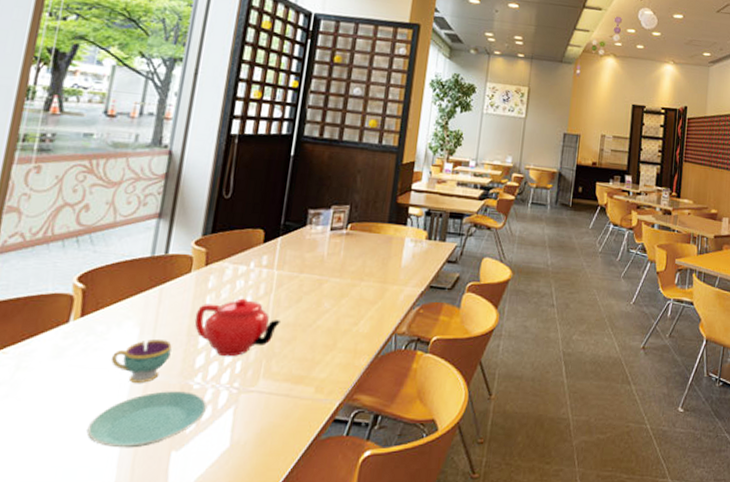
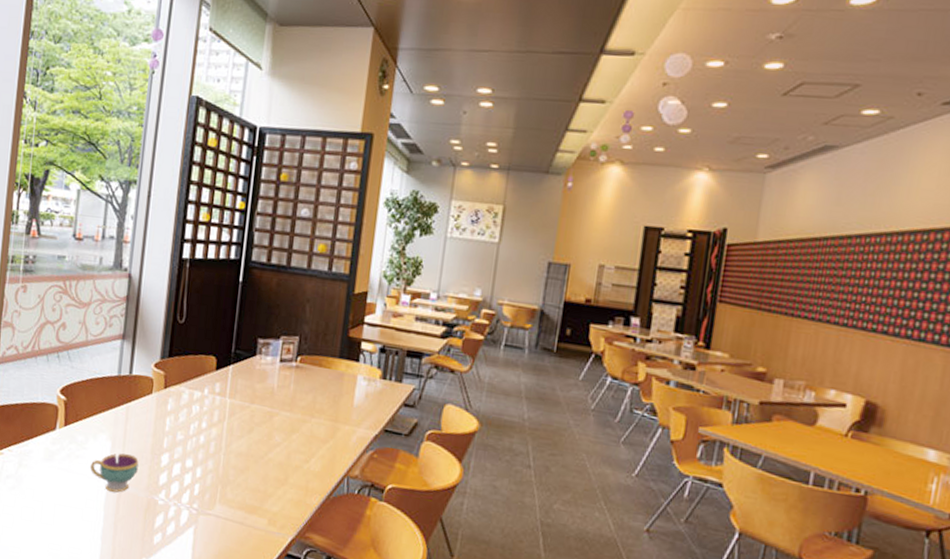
plate: present [86,391,207,448] -> none [74,502,171,550]
teapot: present [194,298,280,357] -> none [157,423,234,479]

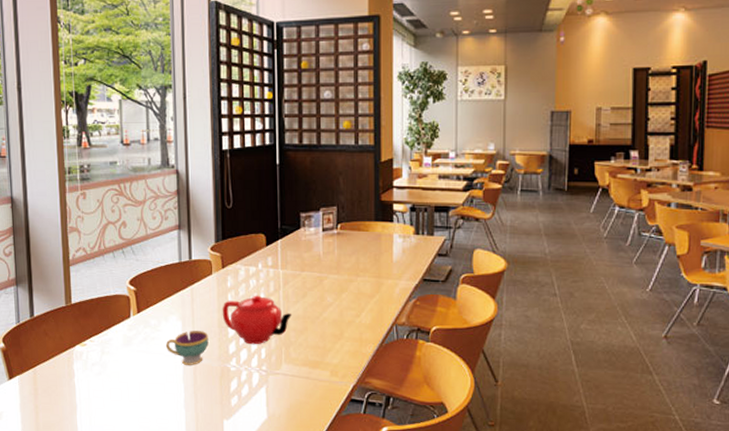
teapot: none [157,423,234,479] -> present [222,295,292,345]

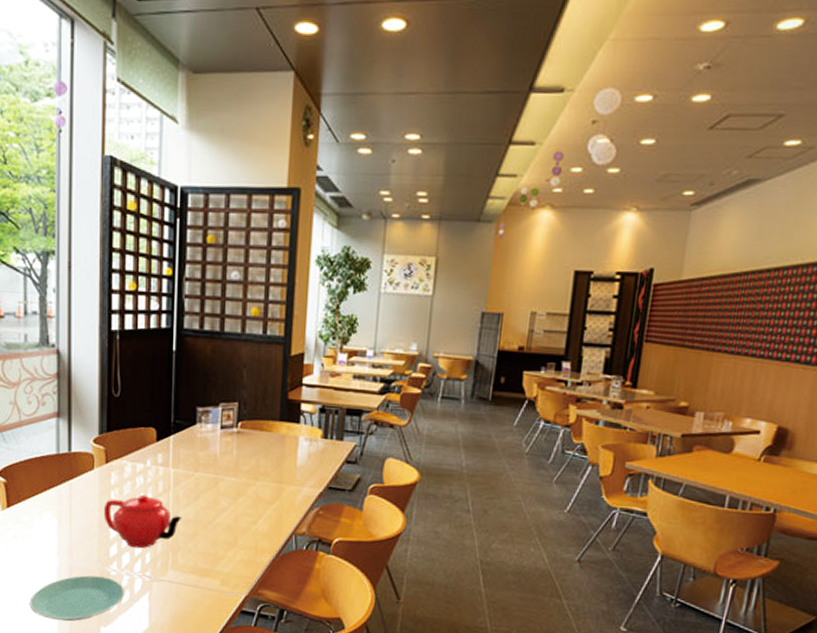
plate: none [159,372,245,416] -> present [29,575,125,622]
teacup: present [165,331,209,365] -> none [38,530,87,567]

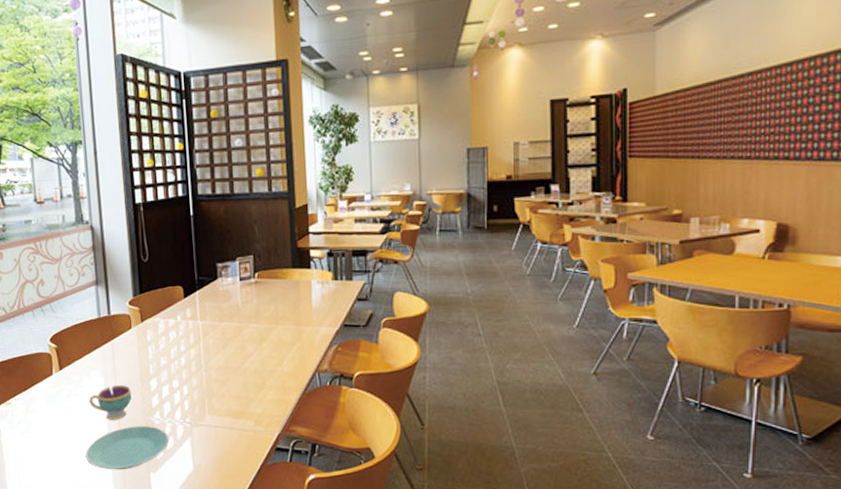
teacup: none [38,530,87,567] -> present [89,385,132,420]
teapot: present [103,494,181,549] -> none [143,347,213,397]

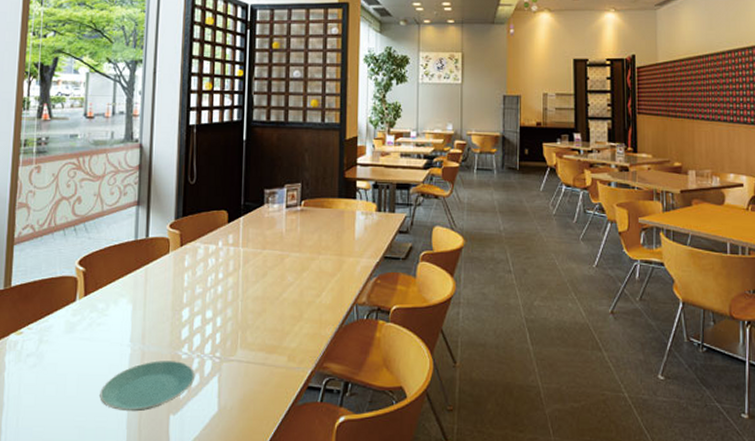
teacup: present [89,385,132,420] -> none [112,315,160,354]

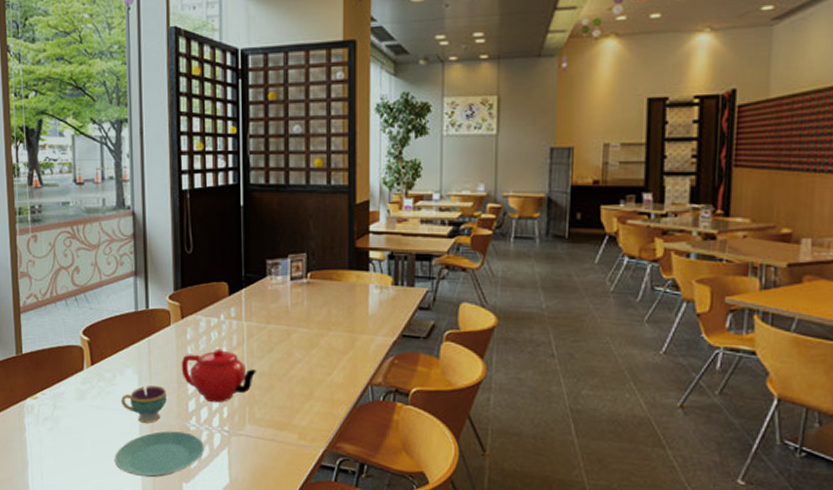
teacup: none [112,315,160,354] -> present [120,386,167,423]
teapot: none [176,275,250,329] -> present [181,349,256,403]

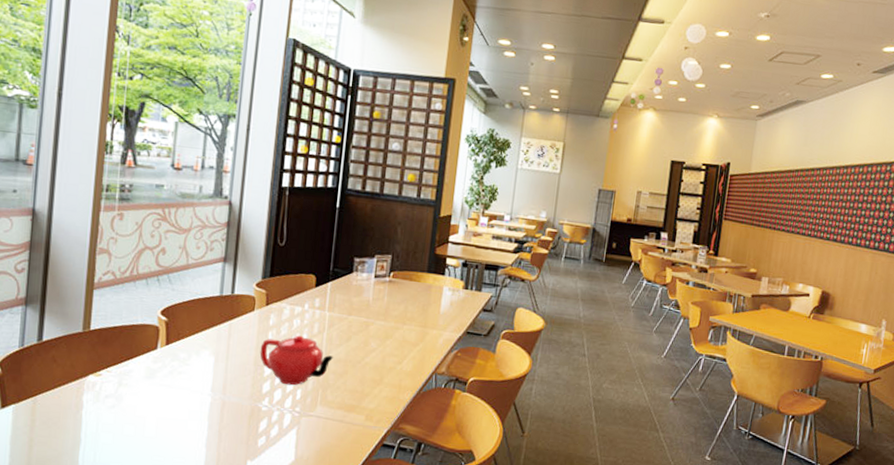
plate: present [114,431,205,478] -> none [178,410,275,456]
teacup: present [120,386,167,423] -> none [193,367,242,403]

